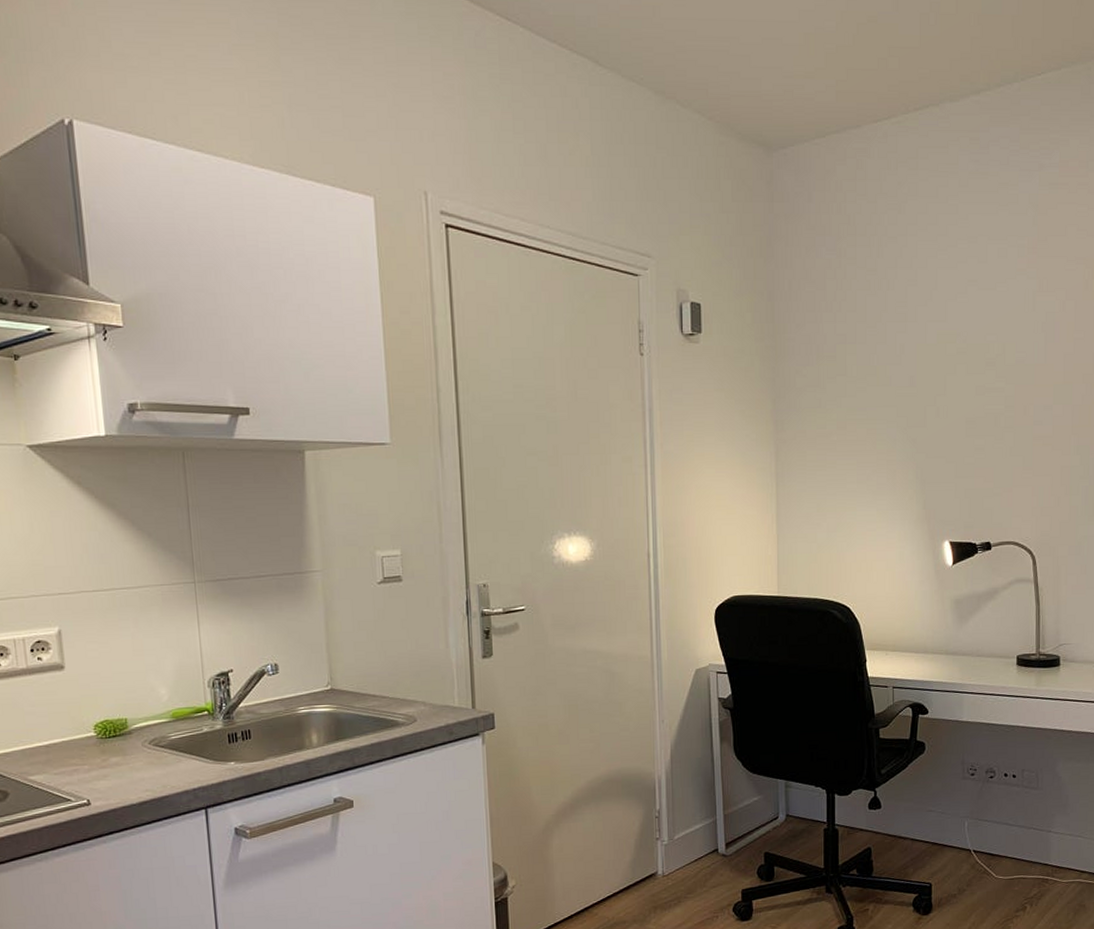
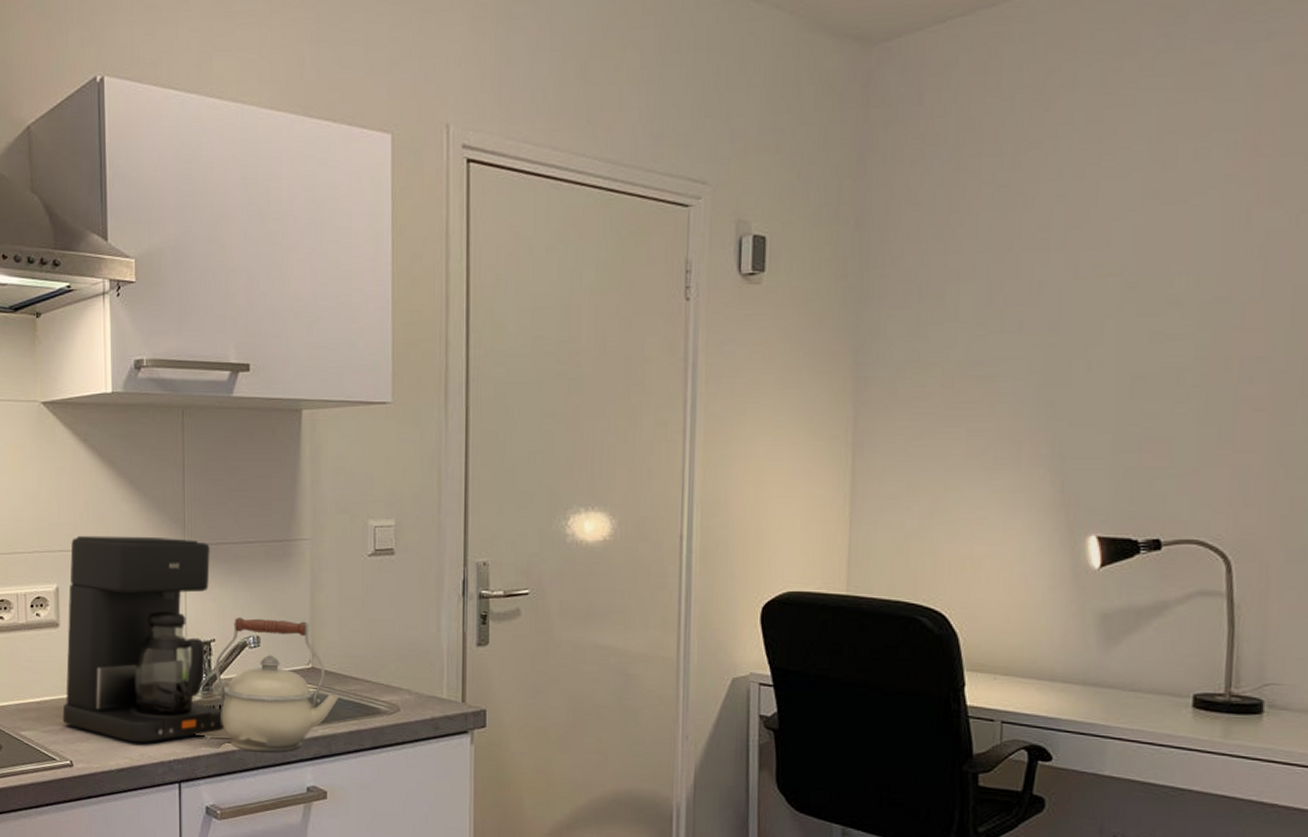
coffee maker: none [71,575,247,775] -> present [62,535,223,743]
kettle: none [234,646,360,773] -> present [215,616,340,754]

